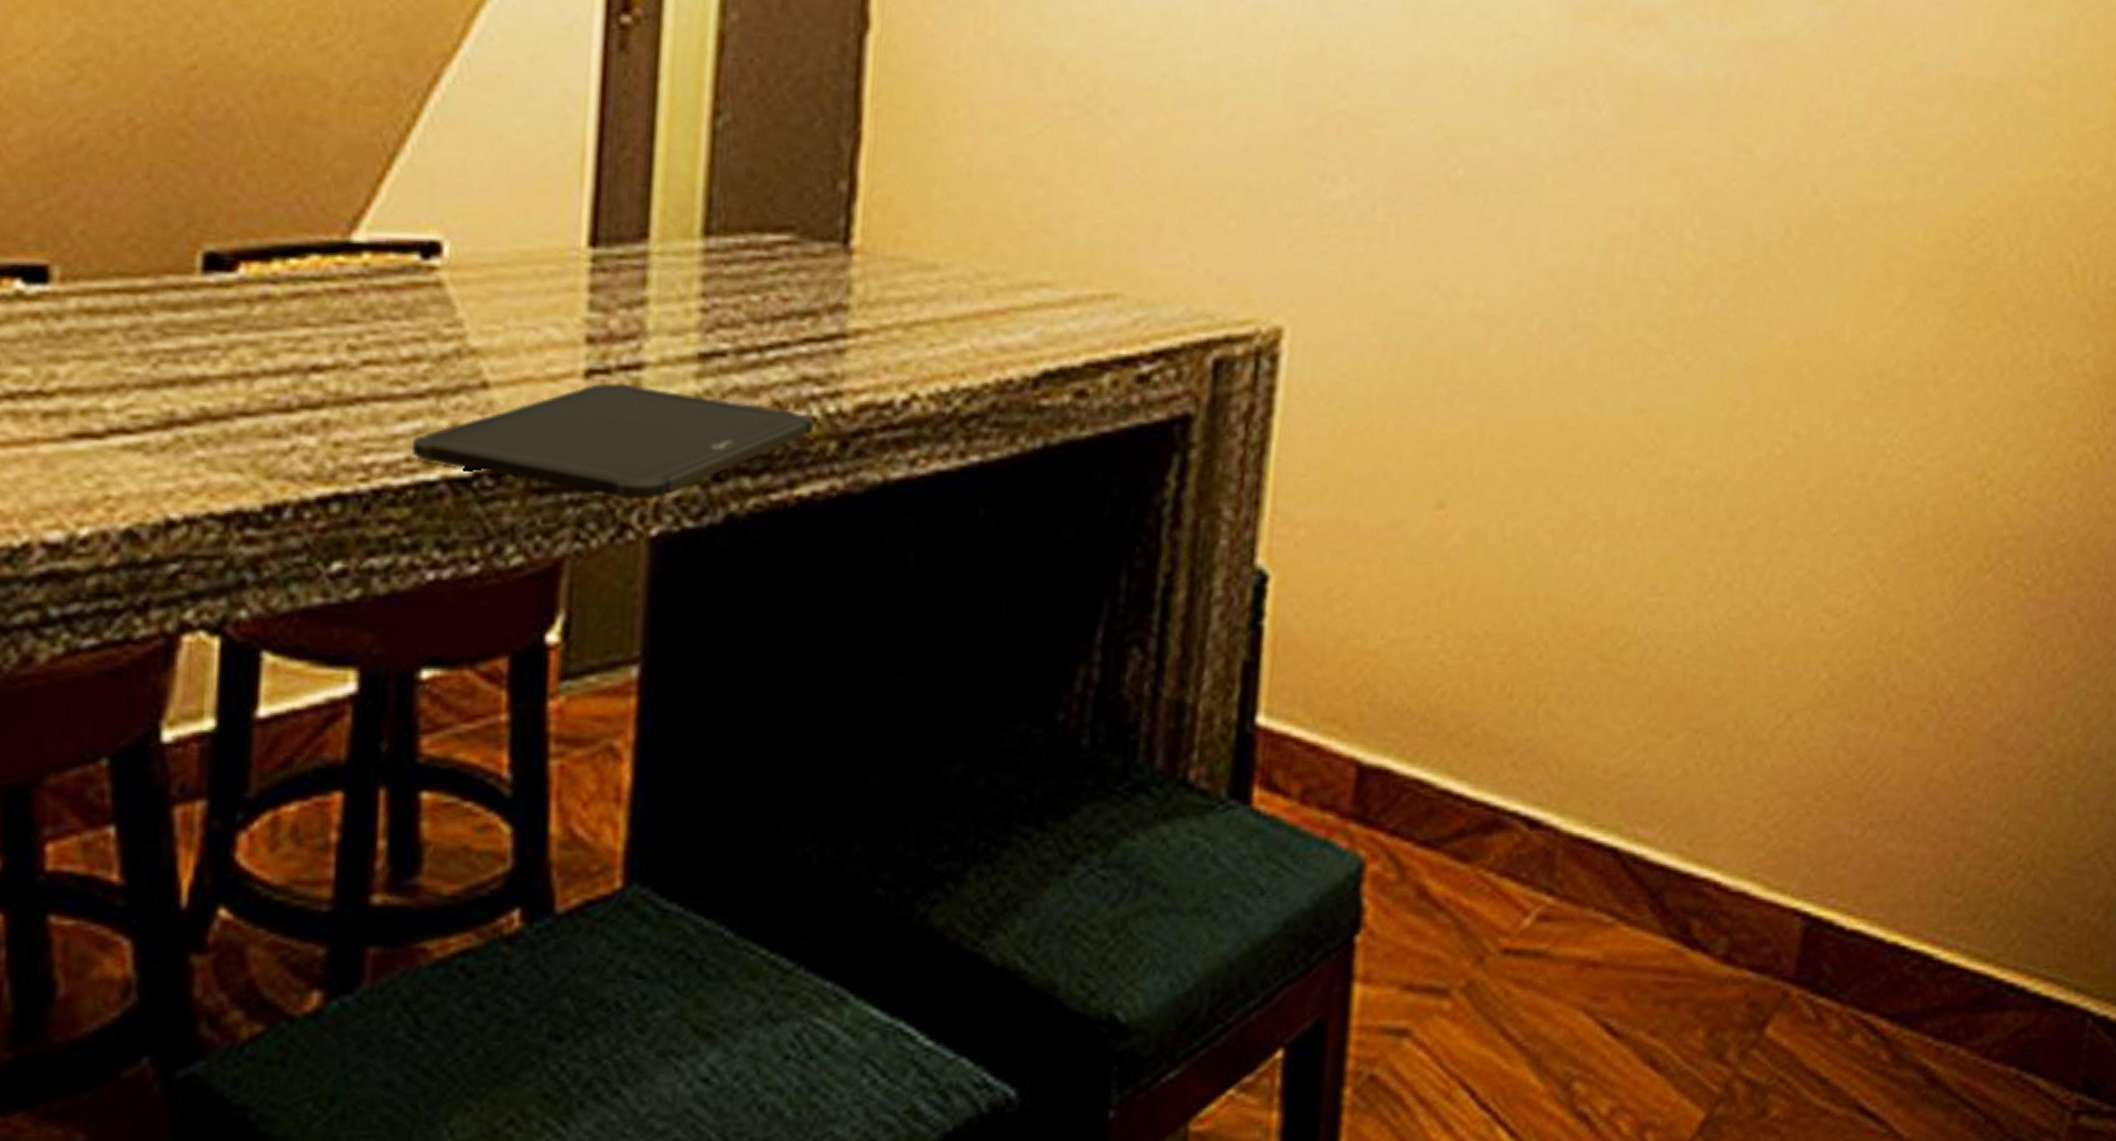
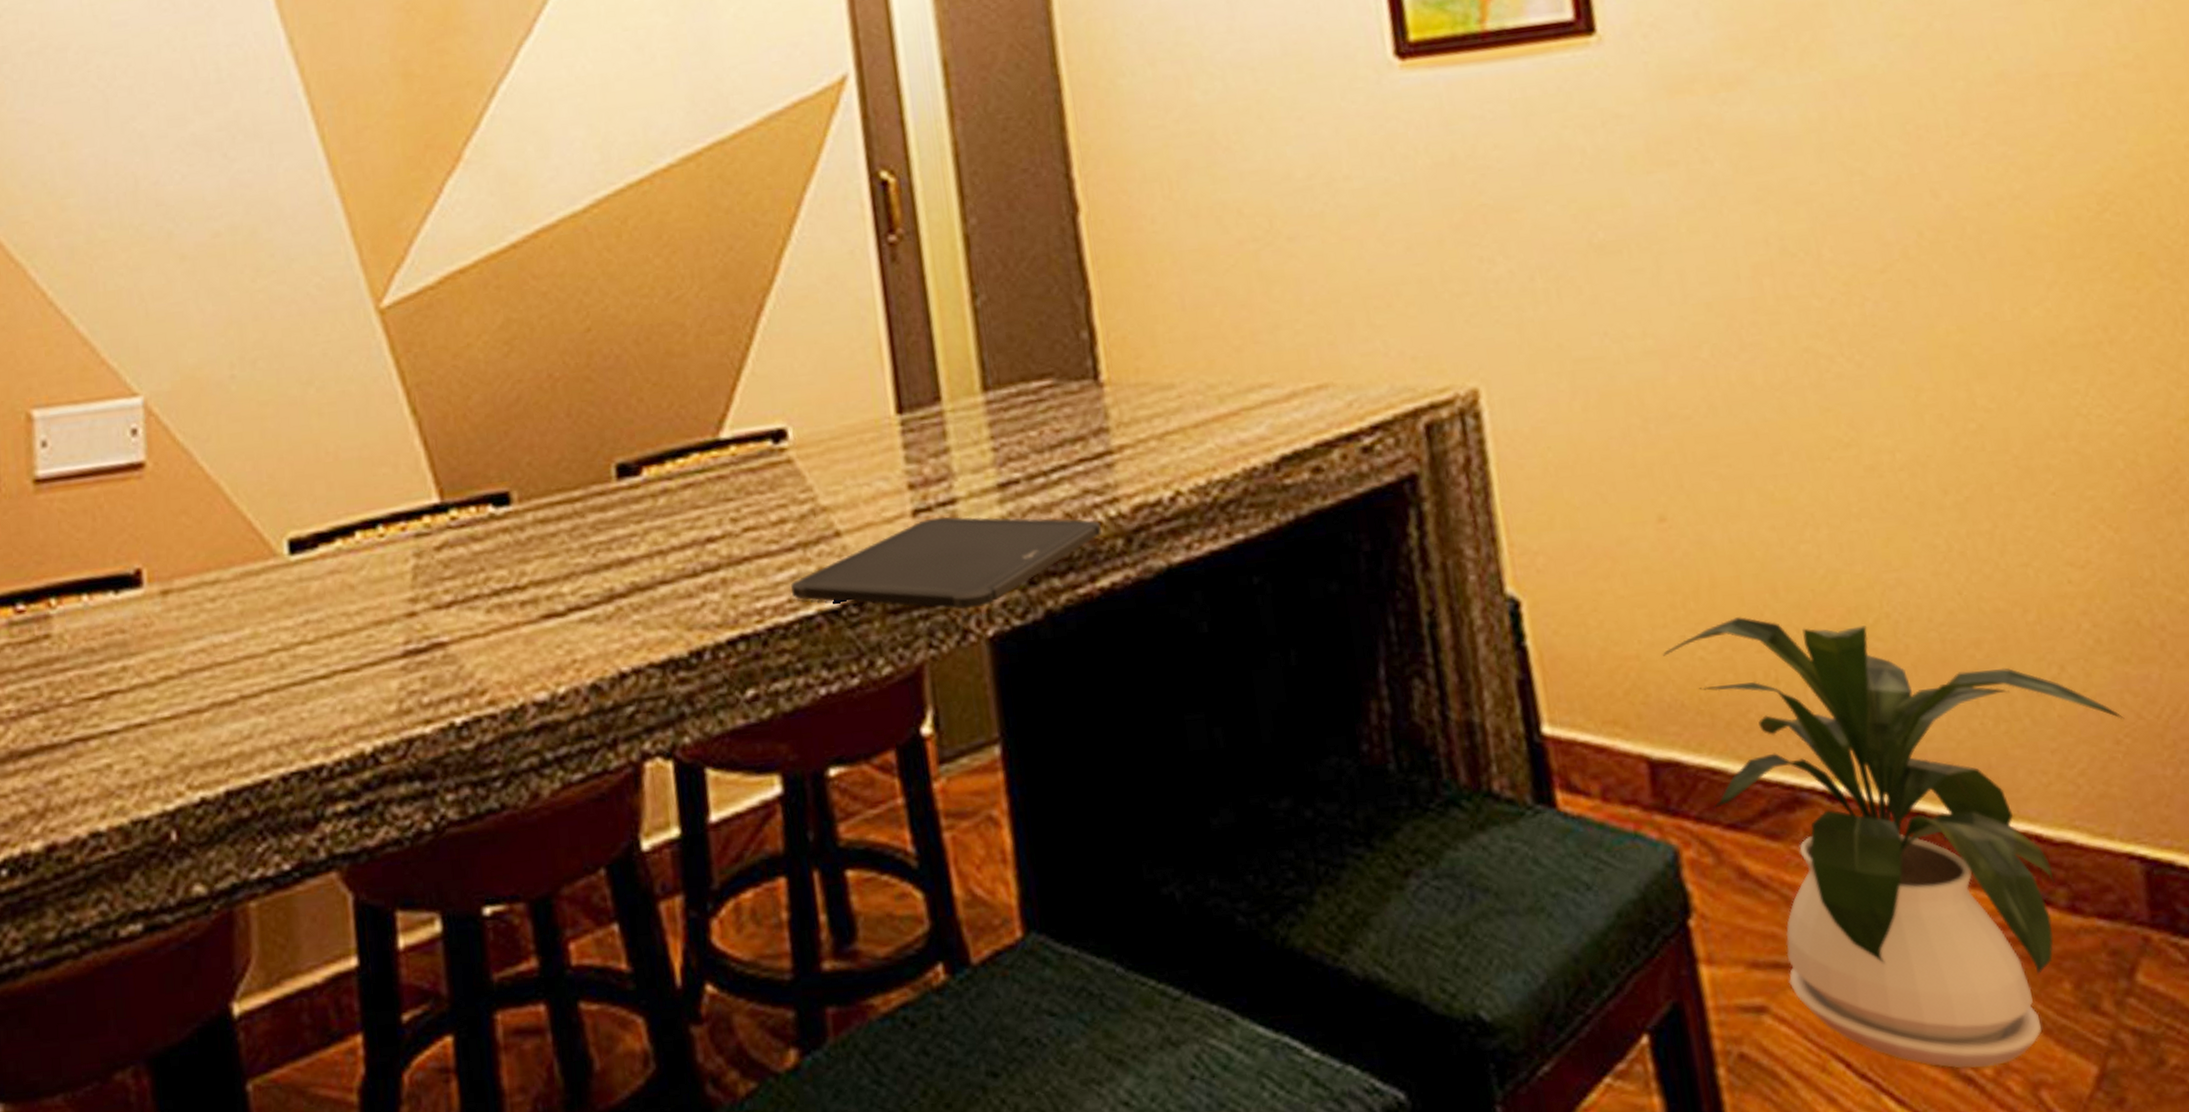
house plant: none [1403,623,1832,1106] -> present [1663,617,2125,1069]

